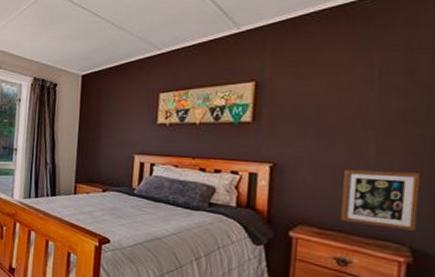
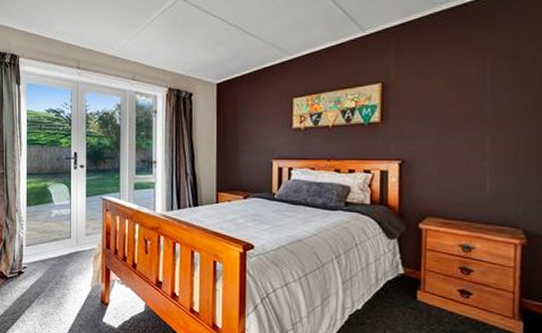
picture frame: present [340,170,421,231] -> none [463,161,530,214]

